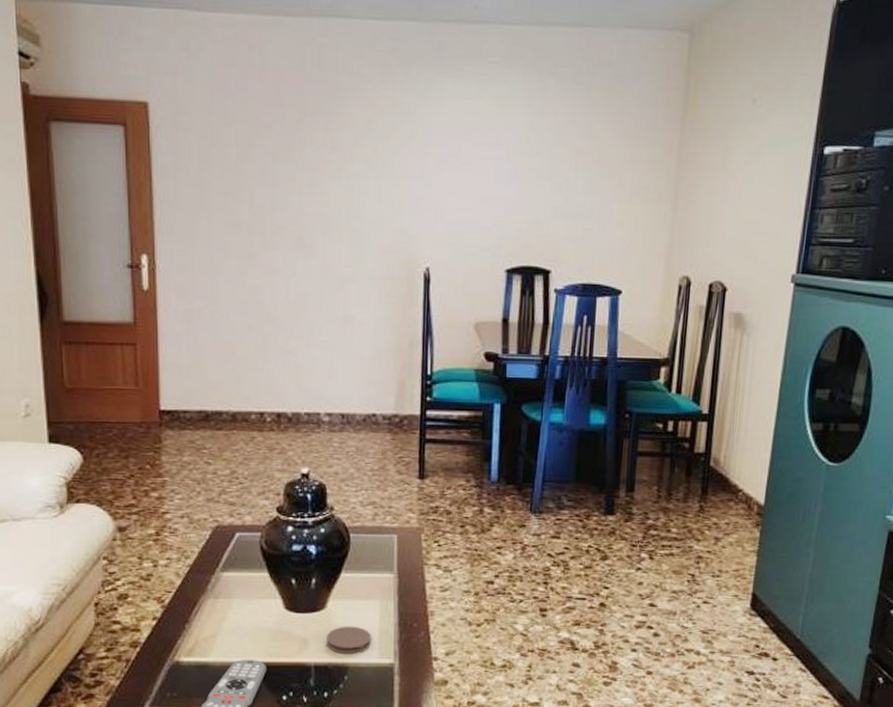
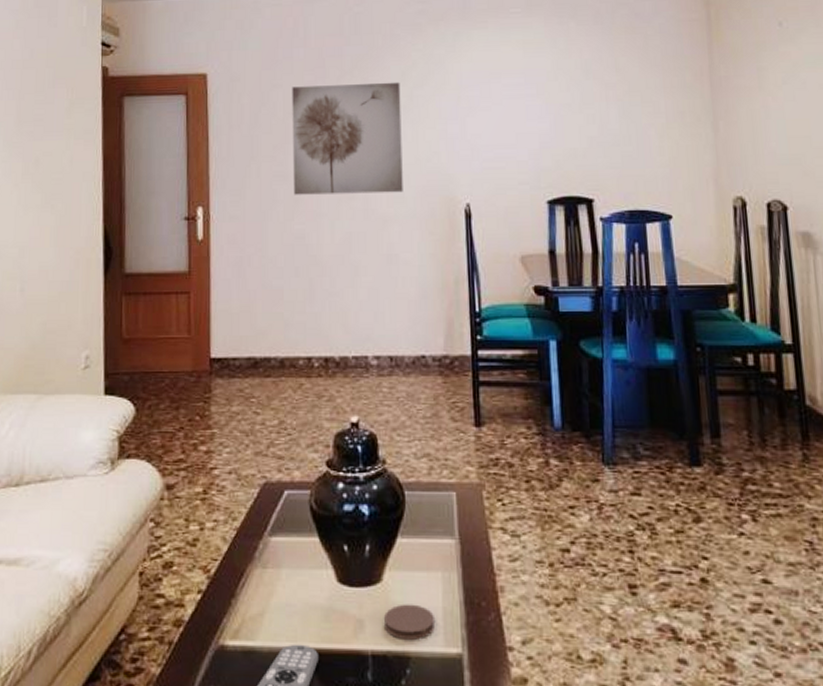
wall art: none [246,126,365,252] -> present [292,82,403,195]

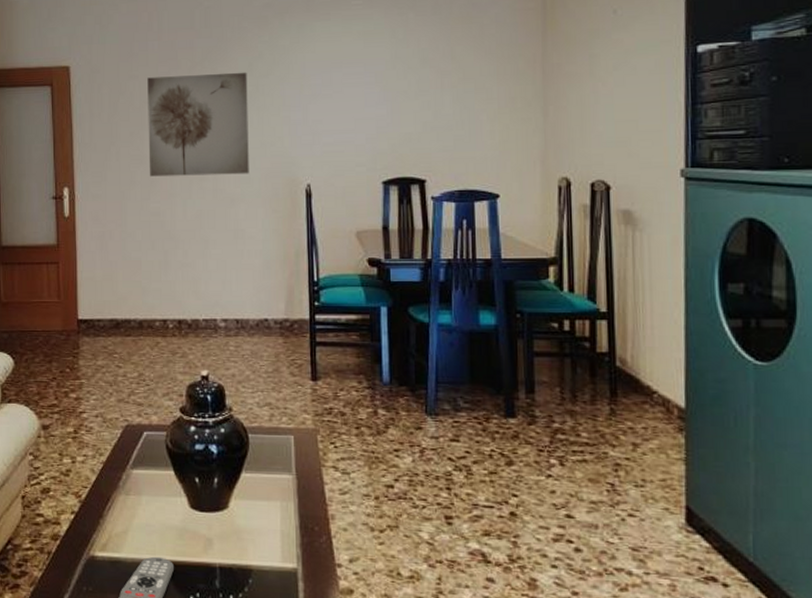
coaster: present [384,604,434,640] -> none [230,527,273,556]

